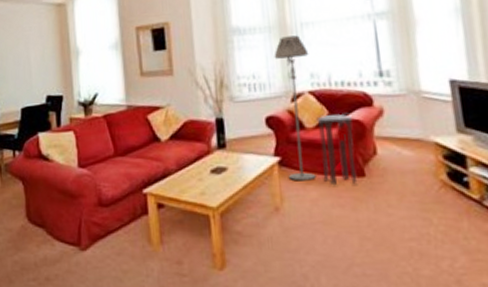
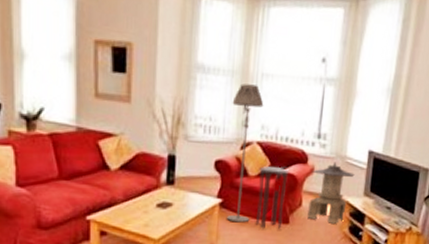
lantern: none [381,99,438,171] -> present [307,162,355,224]

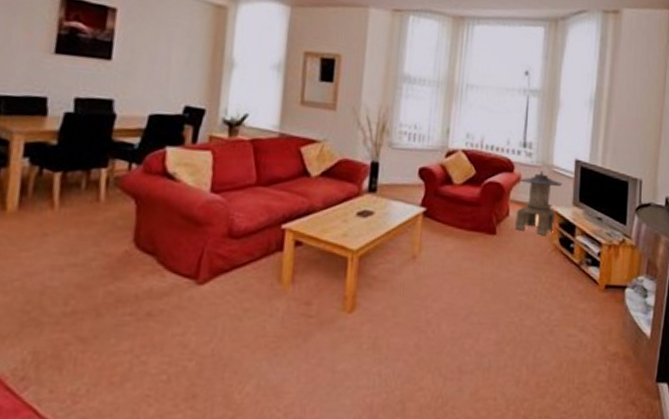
floor lamp: present [226,83,264,223] -> none [429,94,469,233]
stool: present [255,166,290,229] -> none [460,174,496,240]

